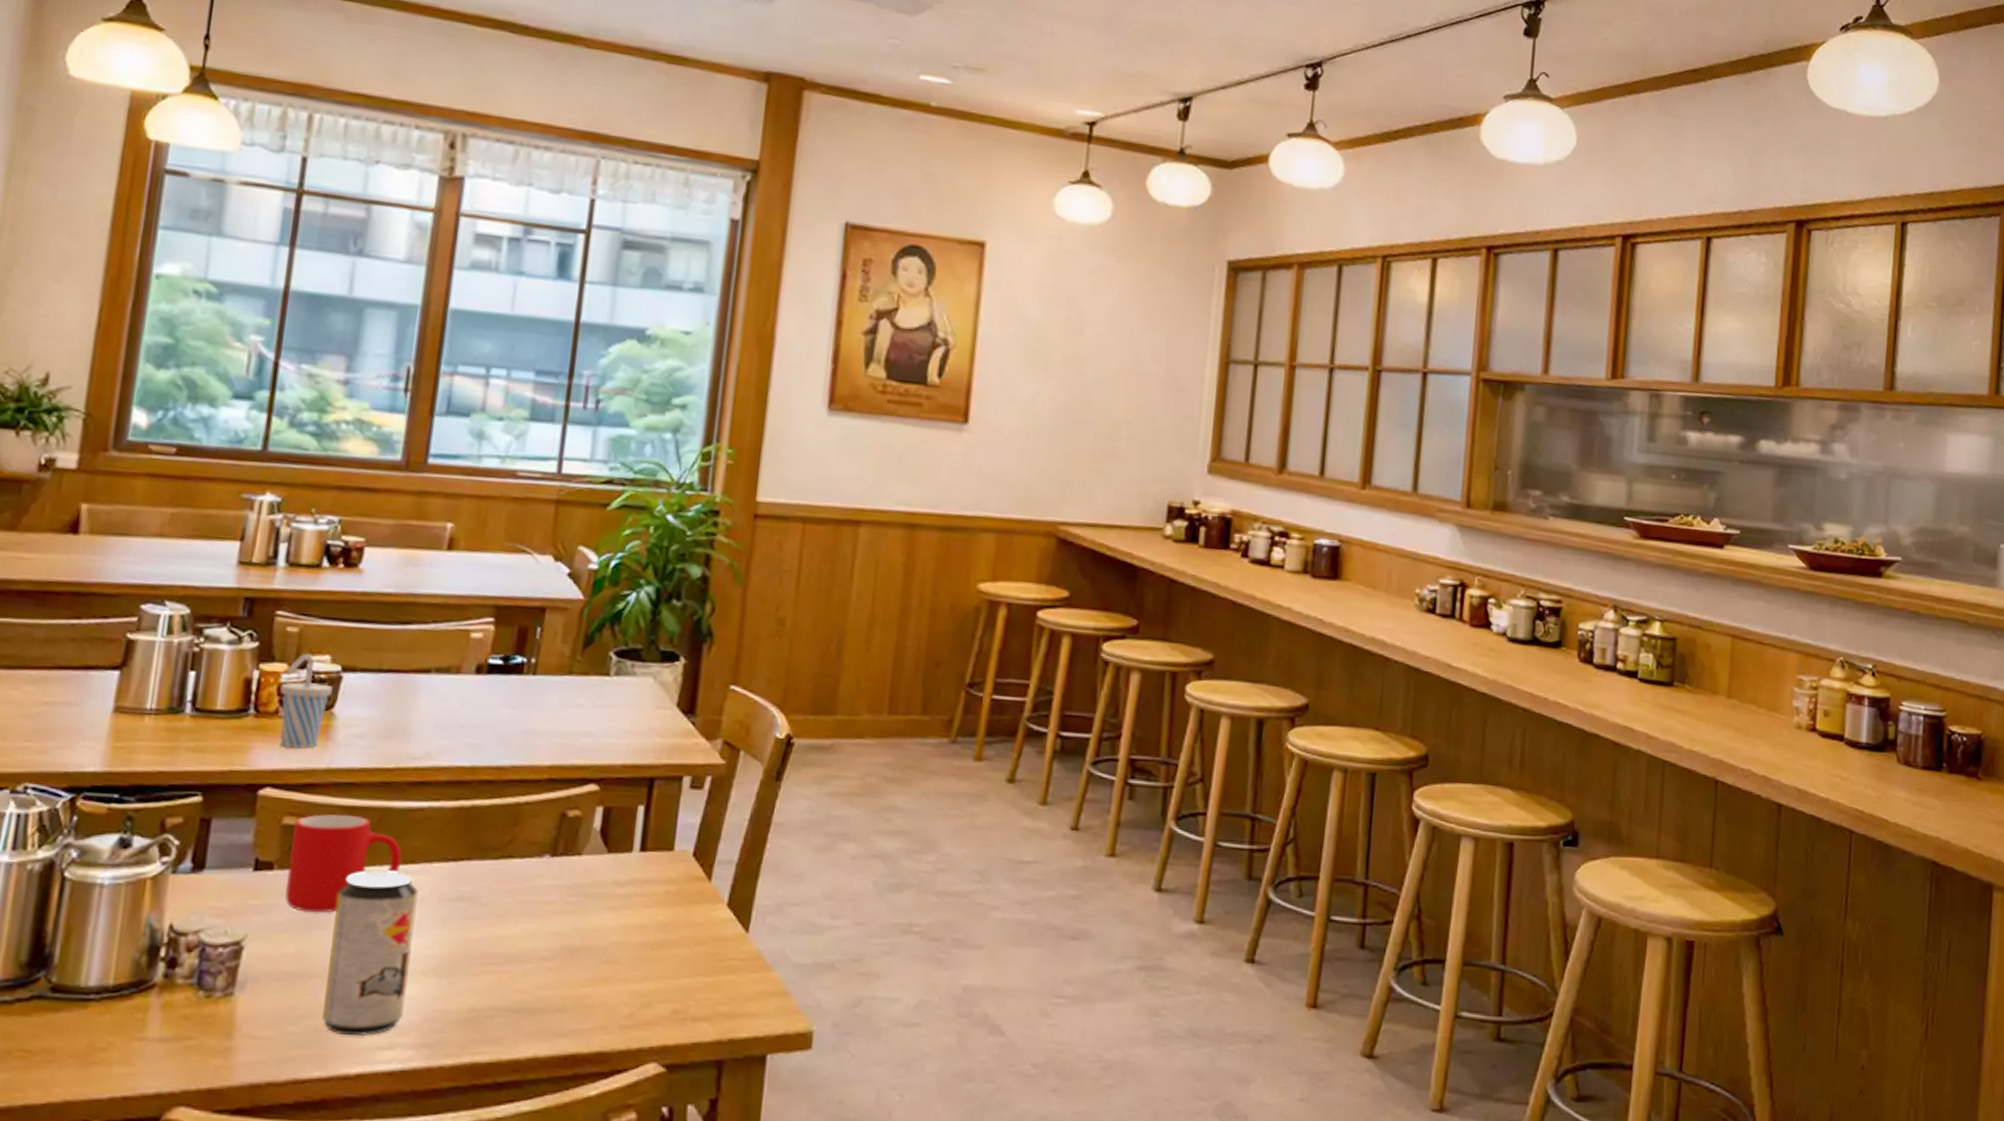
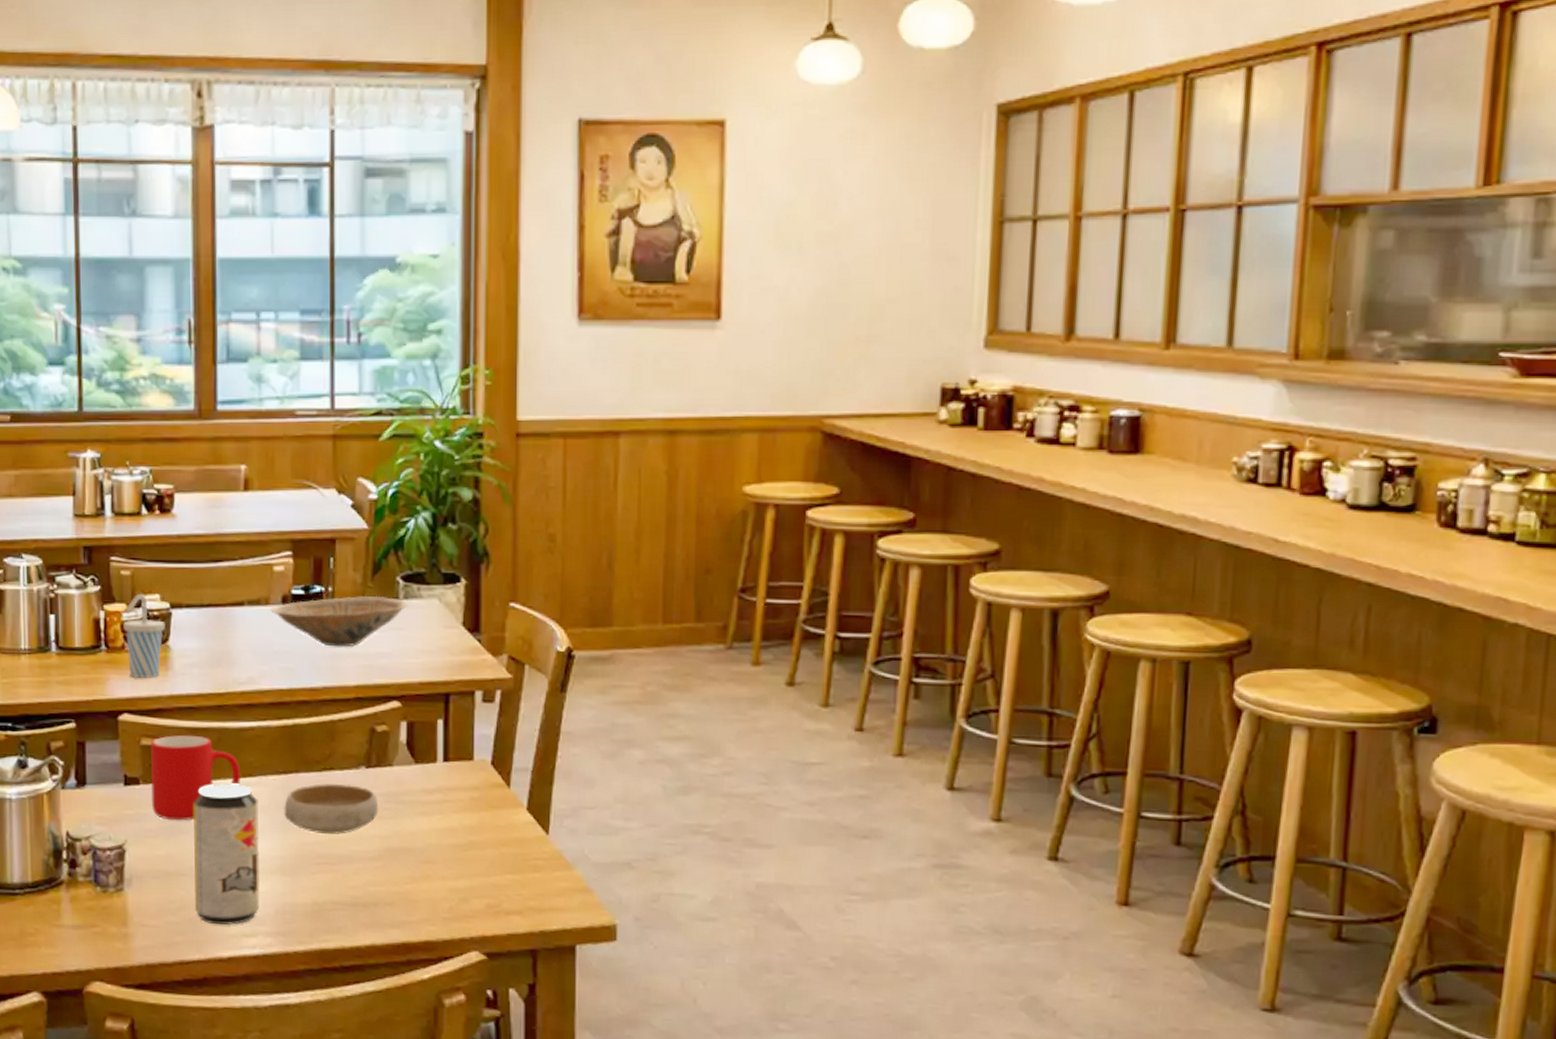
bowl: none [447,873,561,931] -> present [284,784,379,835]
bowl: none [461,670,619,724] -> present [271,595,408,647]

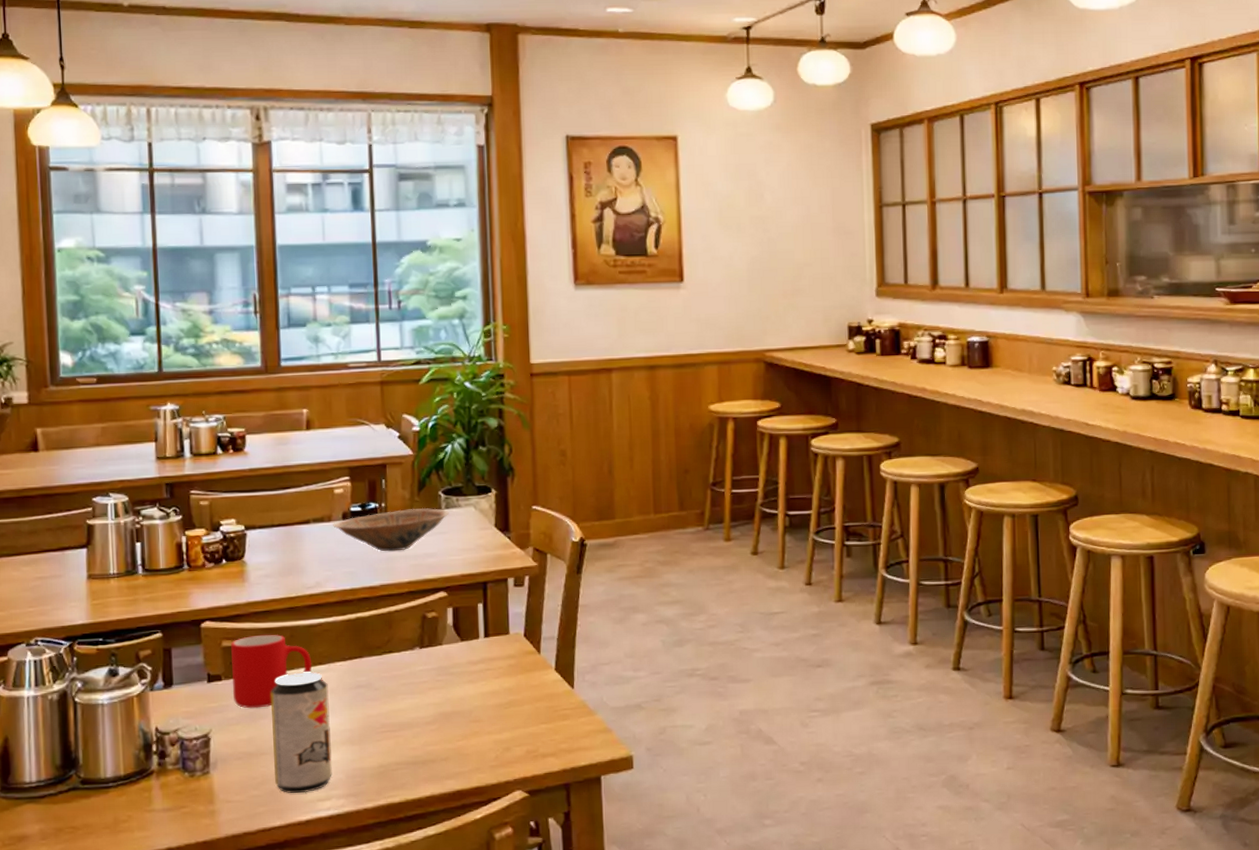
cup: present [123,593,165,679] -> none [203,519,241,591]
bowl: present [284,784,379,835] -> none [351,663,432,707]

